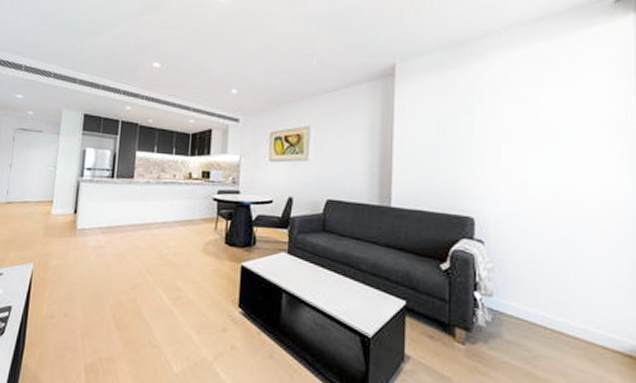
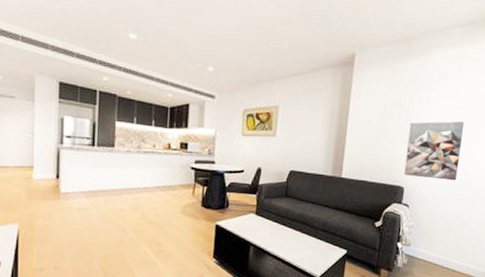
wall art: none [472,132,546,209] -> present [404,121,465,181]

